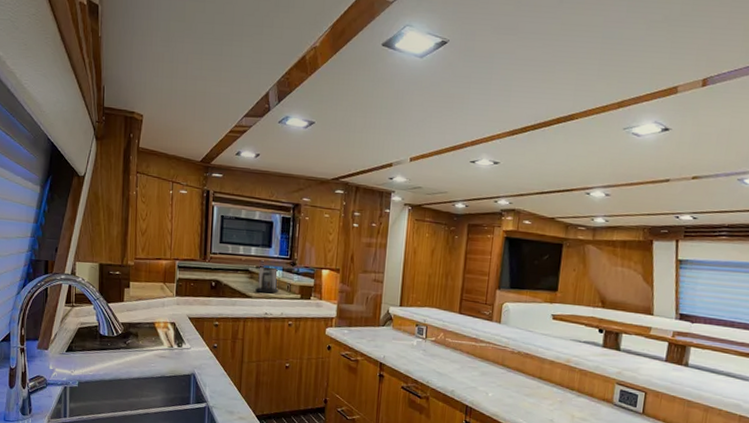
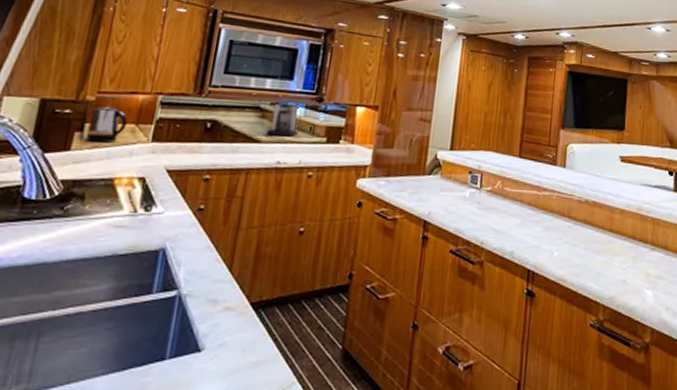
kettle: none [132,269,158,297] -> present [84,106,128,143]

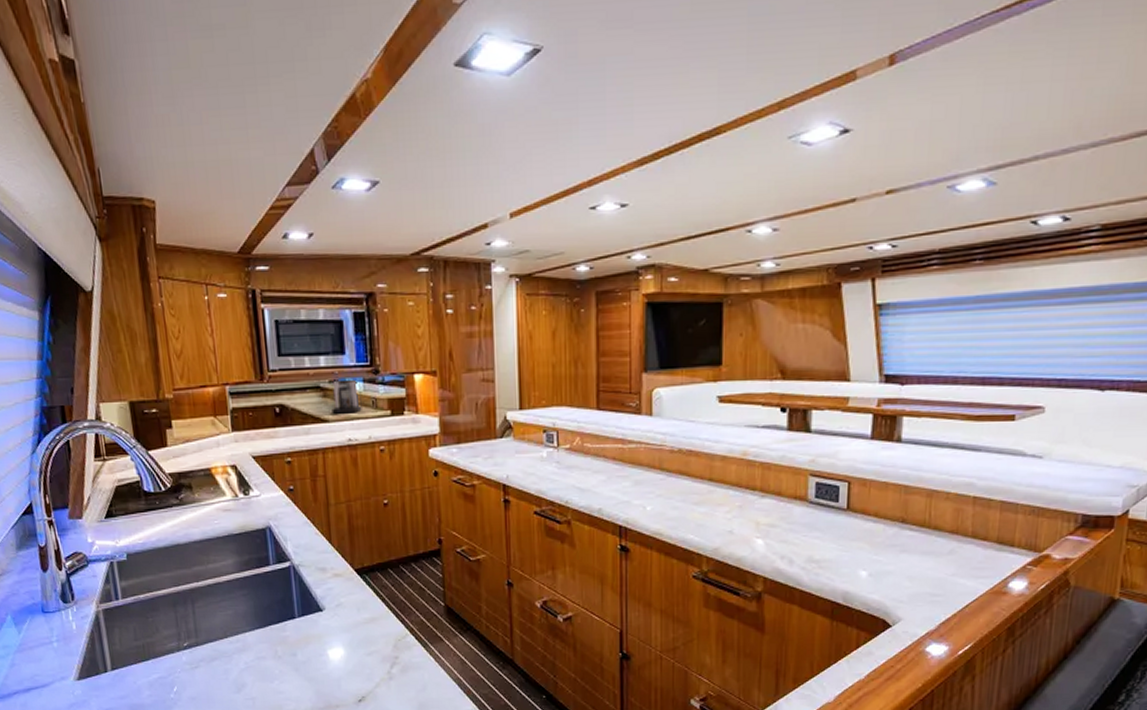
kettle: present [84,106,128,143] -> none [174,402,207,437]

